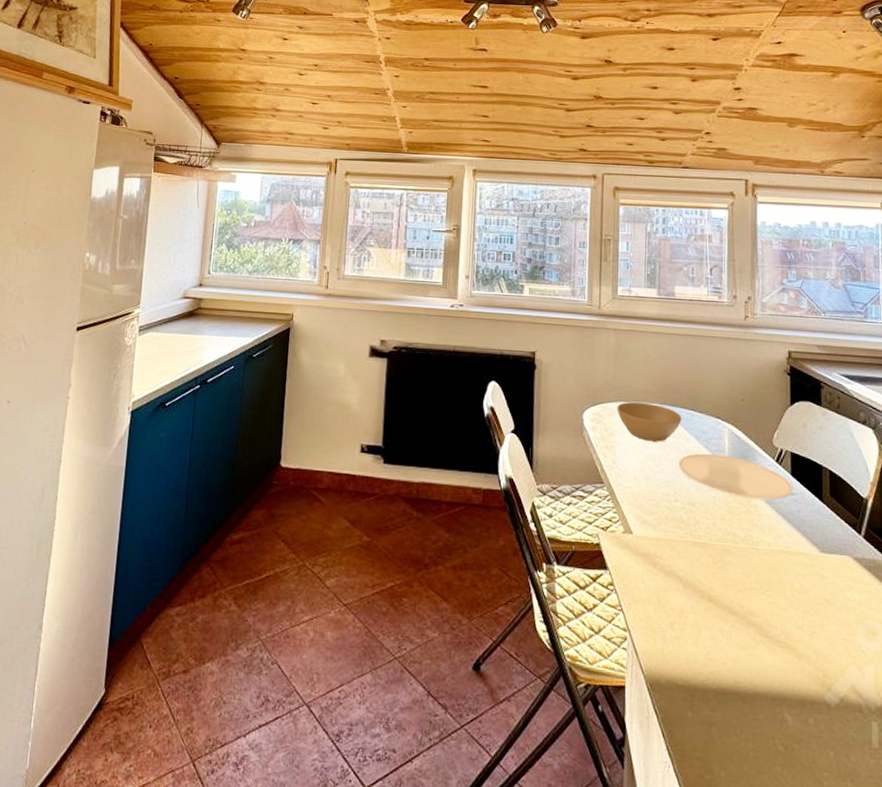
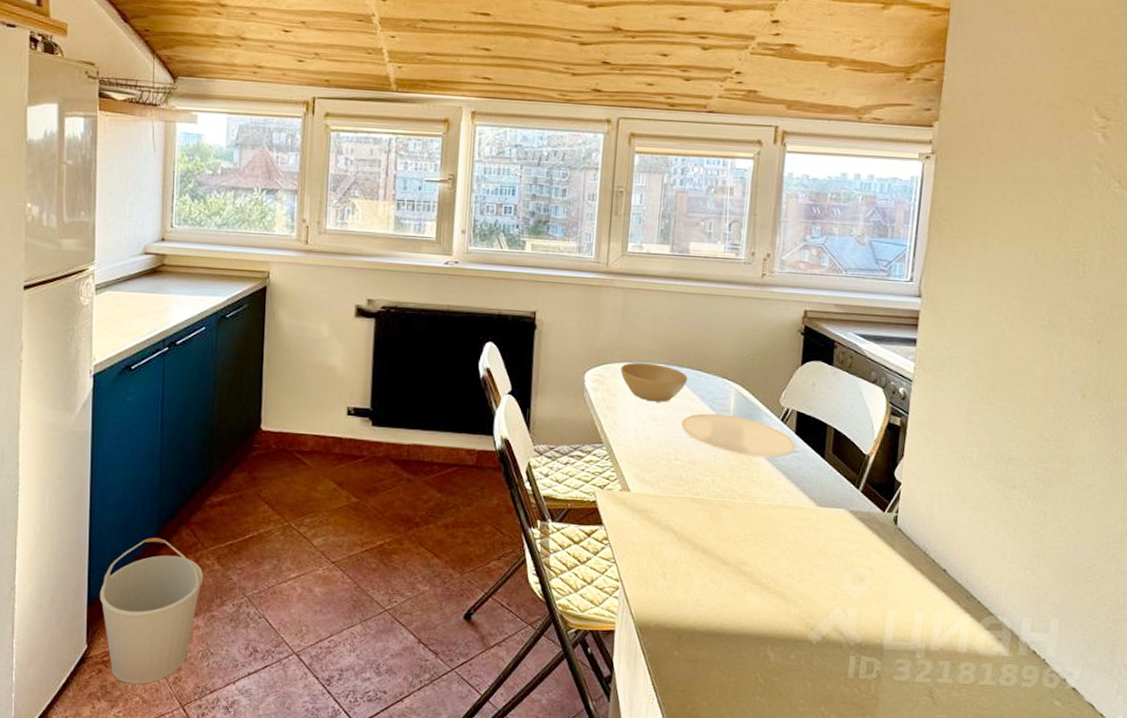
bucket: none [120,575,221,736] -> present [99,538,204,685]

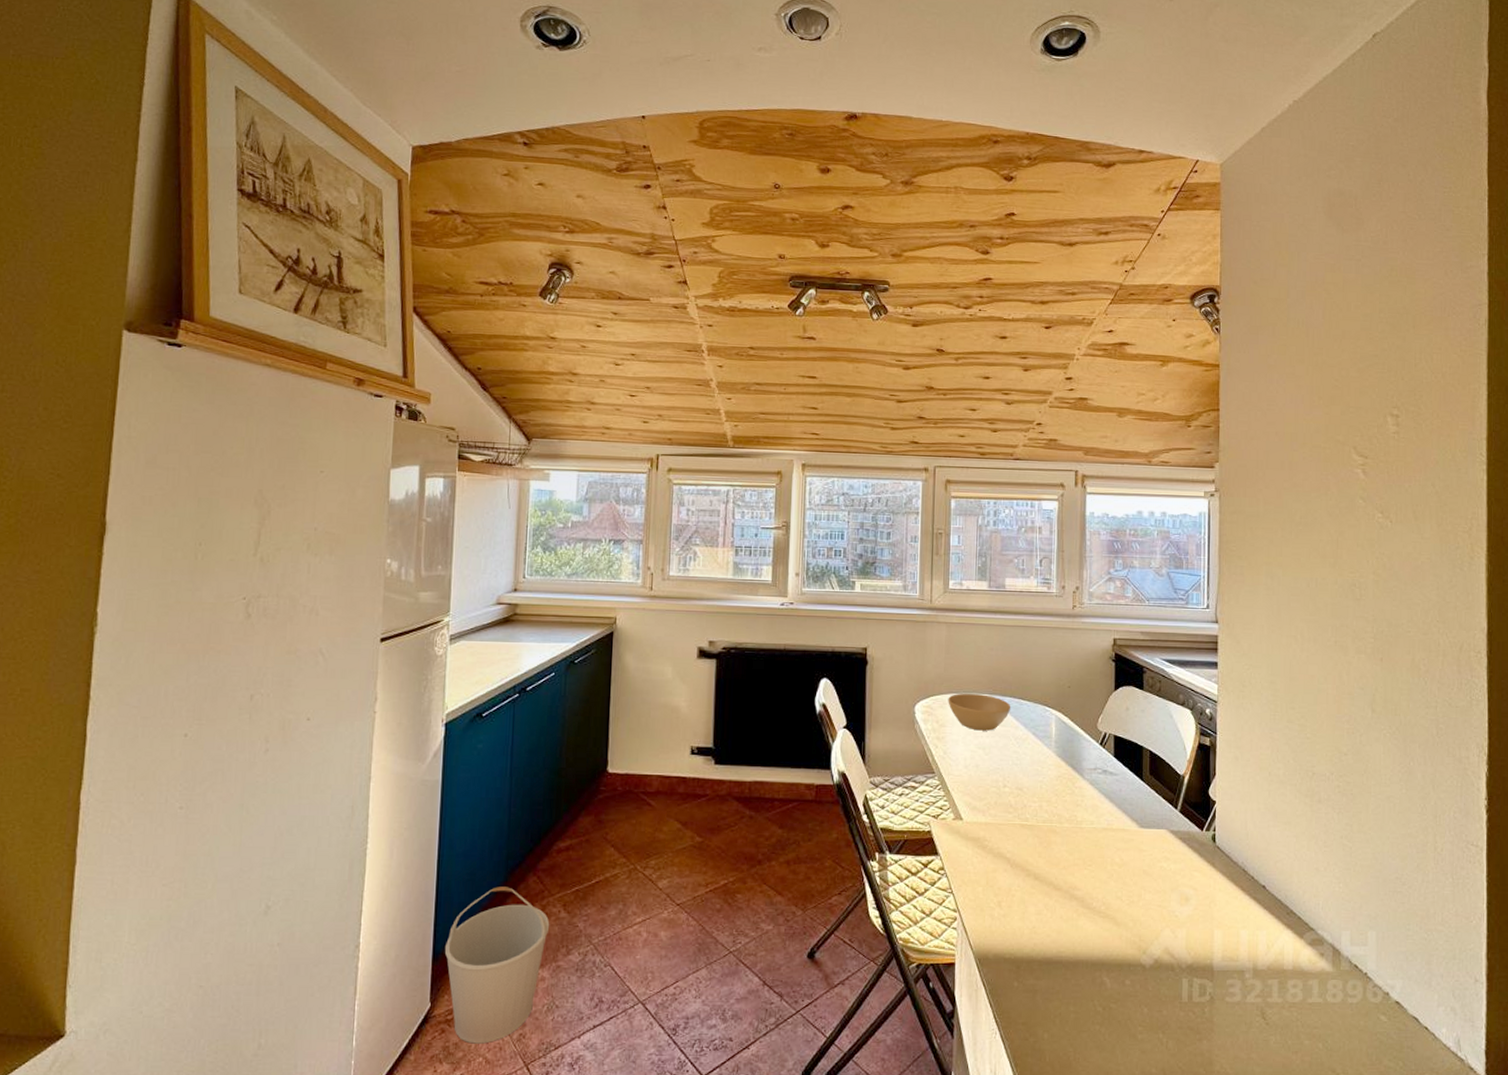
plate: present [681,413,796,458] -> none [1007,740,1115,782]

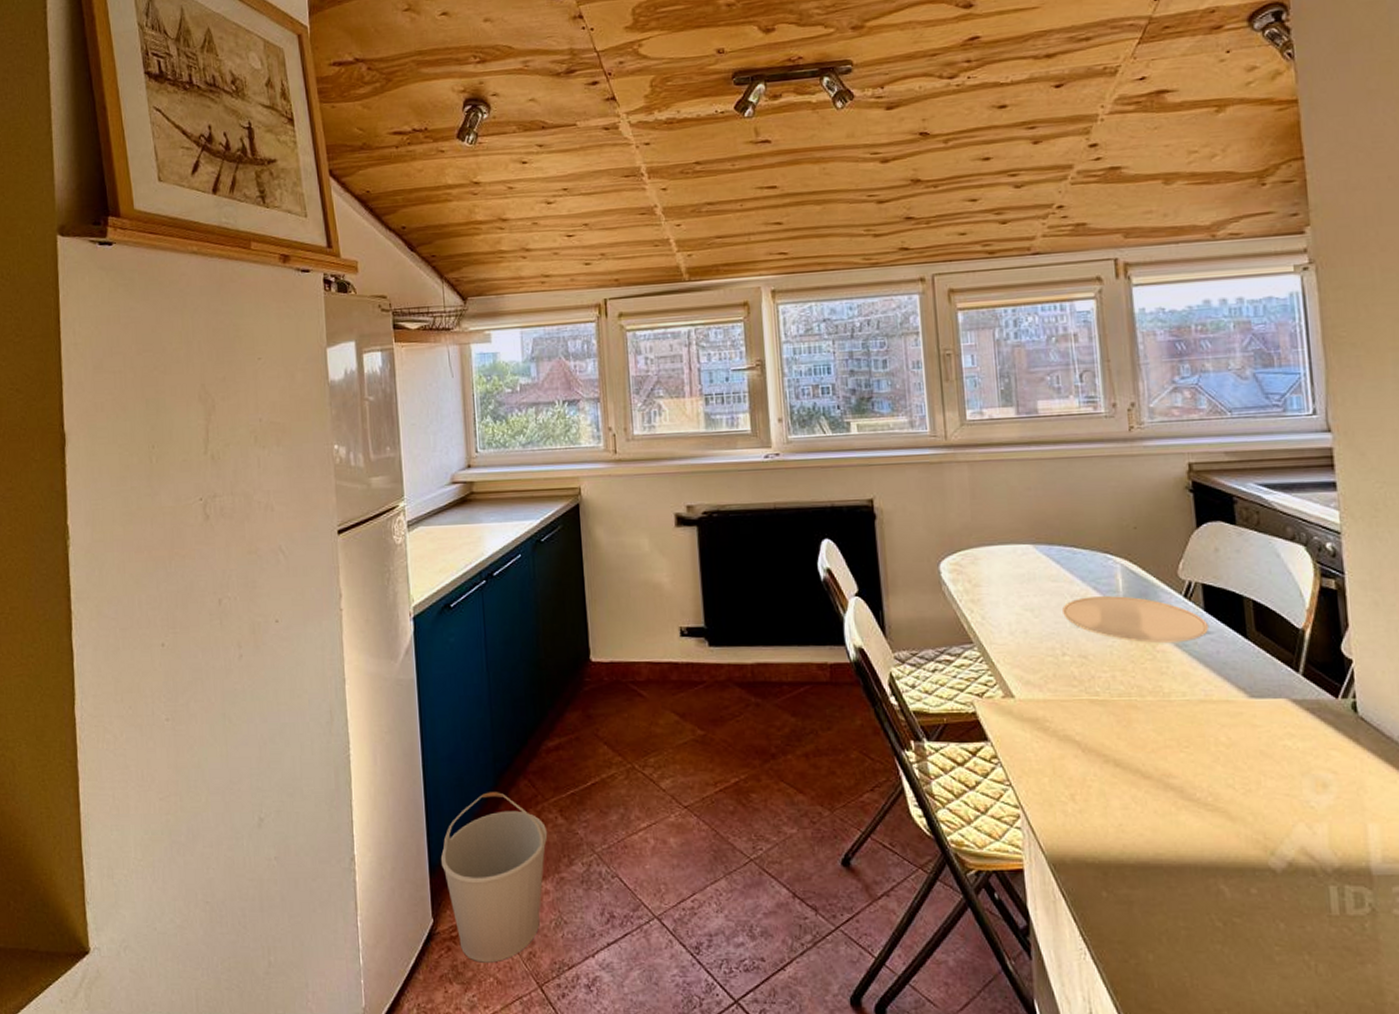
soup bowl: present [948,693,1011,731] -> none [980,544,1062,589]
plate: none [1007,740,1115,782] -> present [1063,596,1208,644]

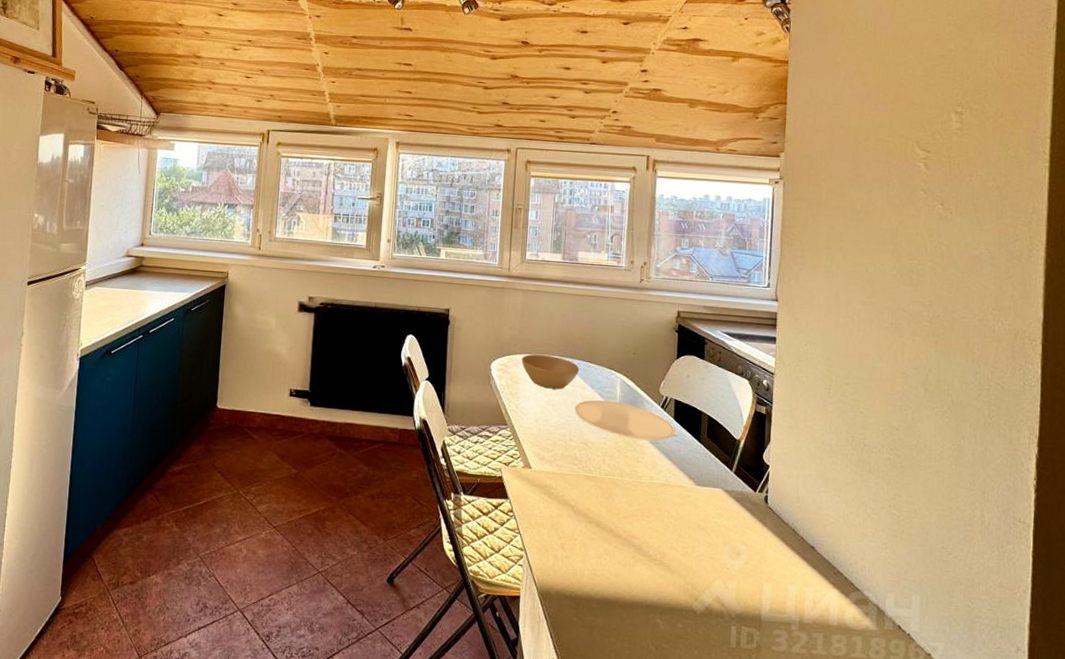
bucket: present [440,792,548,963] -> none [74,501,164,636]
soup bowl: none [980,544,1062,589] -> present [521,354,580,390]

